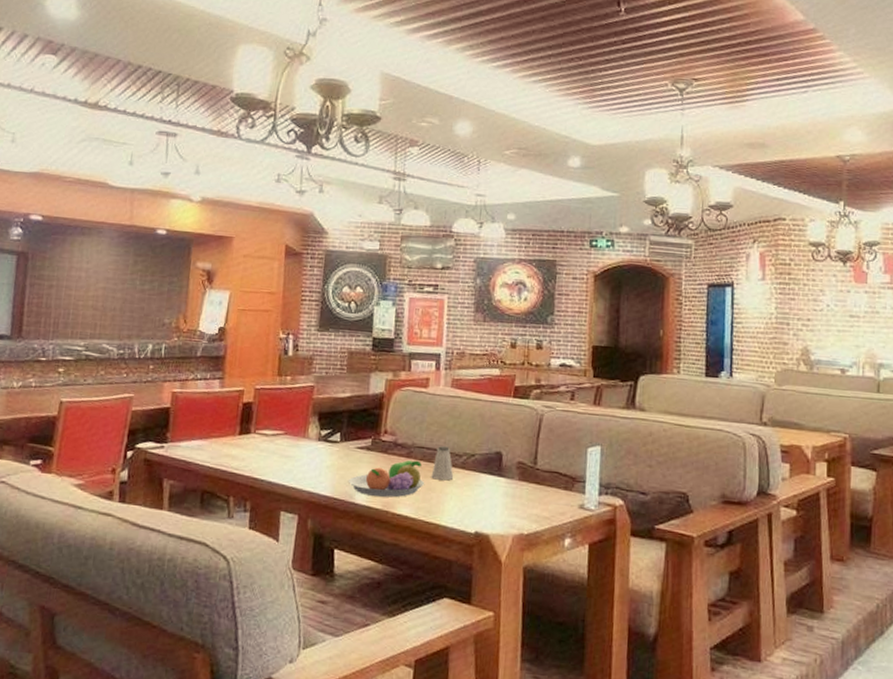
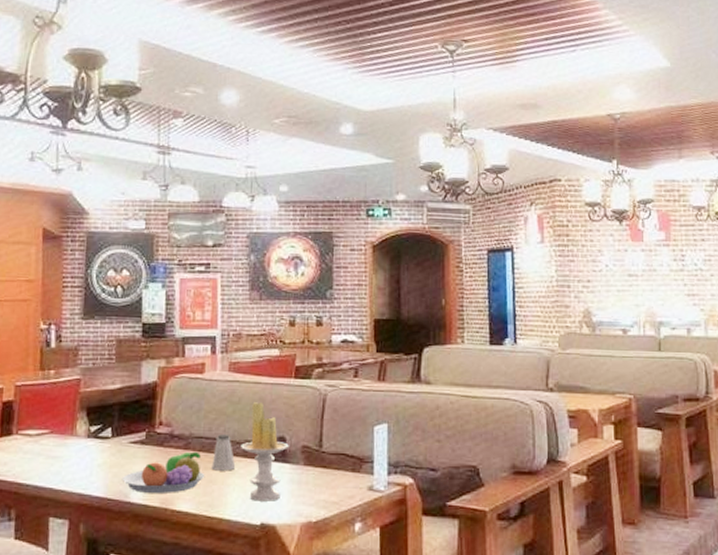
candle: none [459,418,505,512] -> present [241,402,289,501]

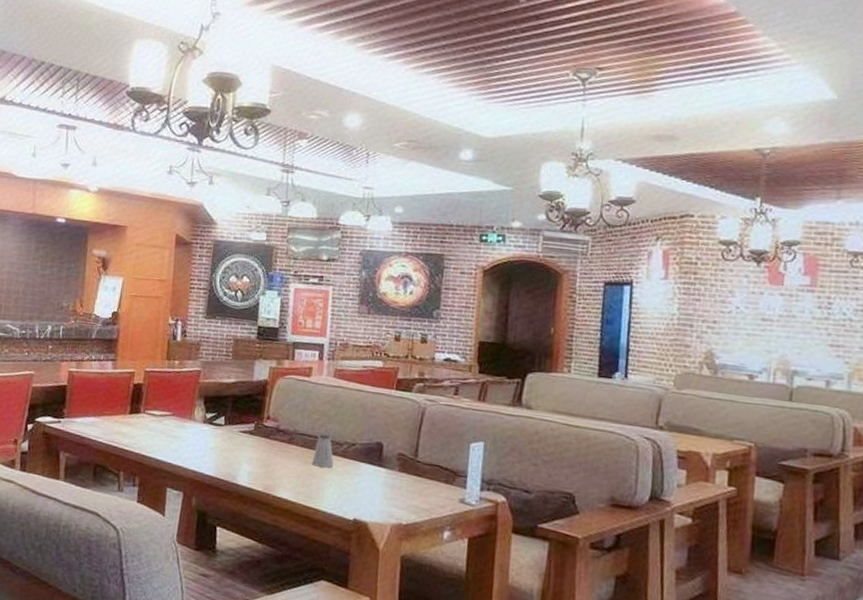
fruit bowl: present [122,451,204,493] -> none [231,446,305,481]
candle: present [241,402,289,501] -> none [340,408,386,501]

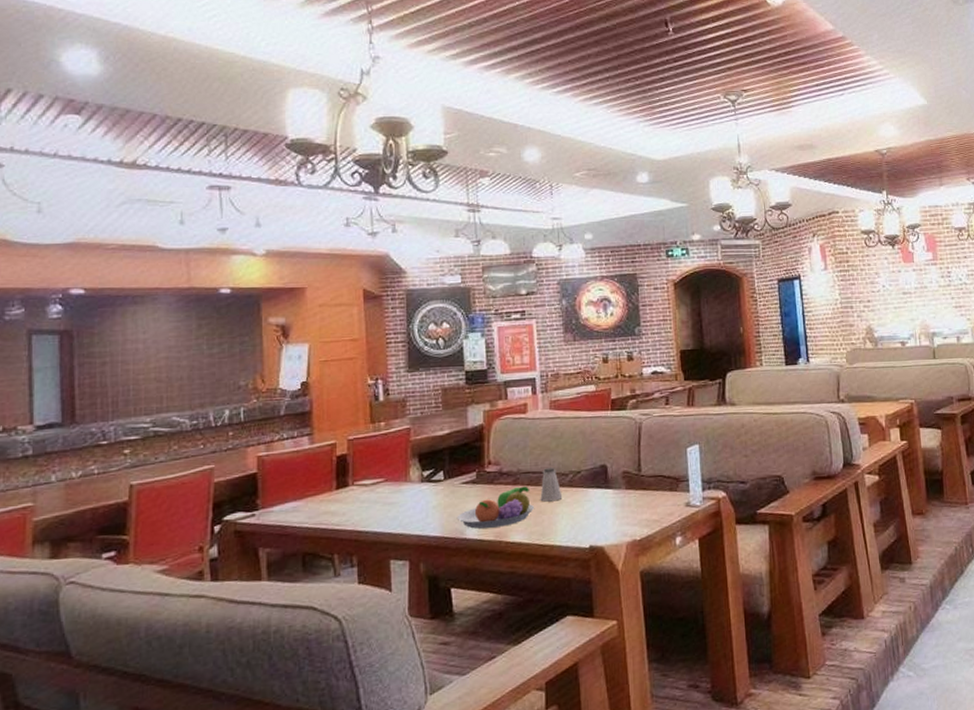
fruit bowl: none [231,446,305,481] -> present [456,486,534,529]

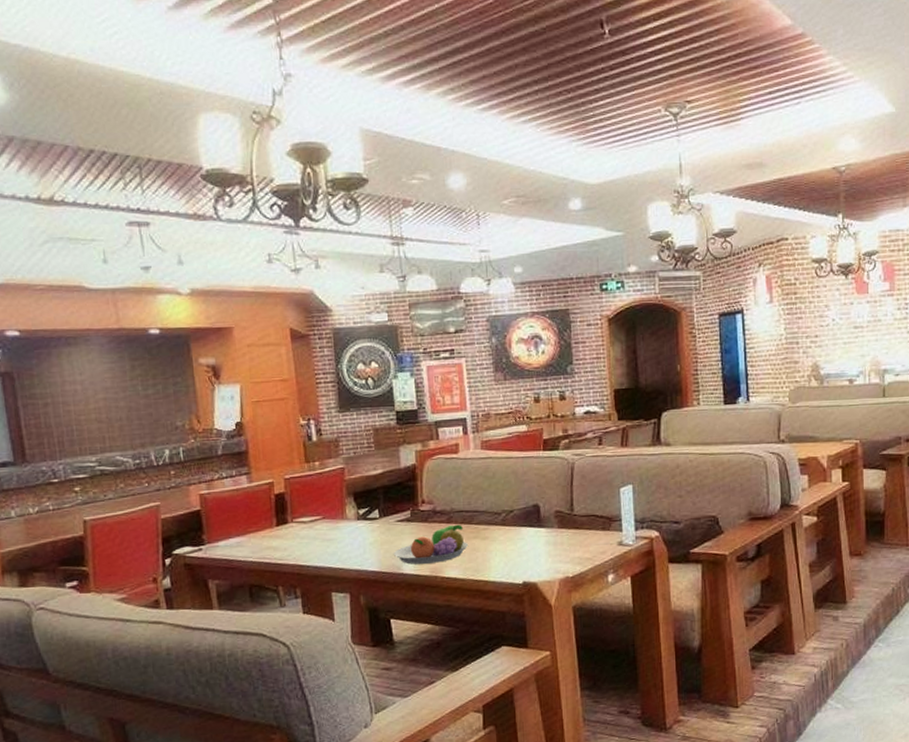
saltshaker: present [540,468,563,502] -> none [473,507,496,540]

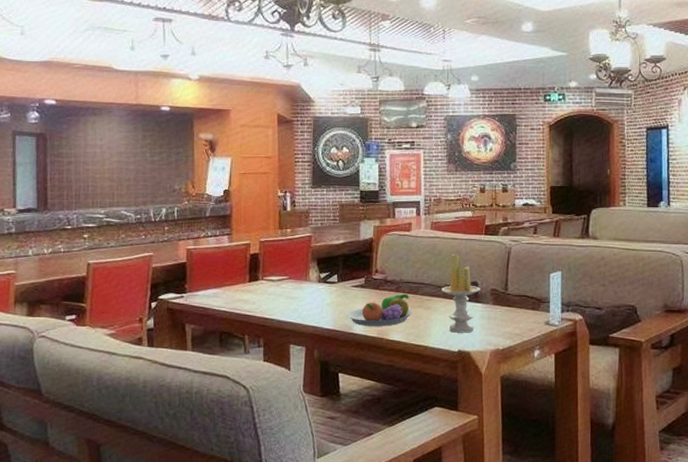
candle: none [499,475,543,563] -> present [441,254,480,333]

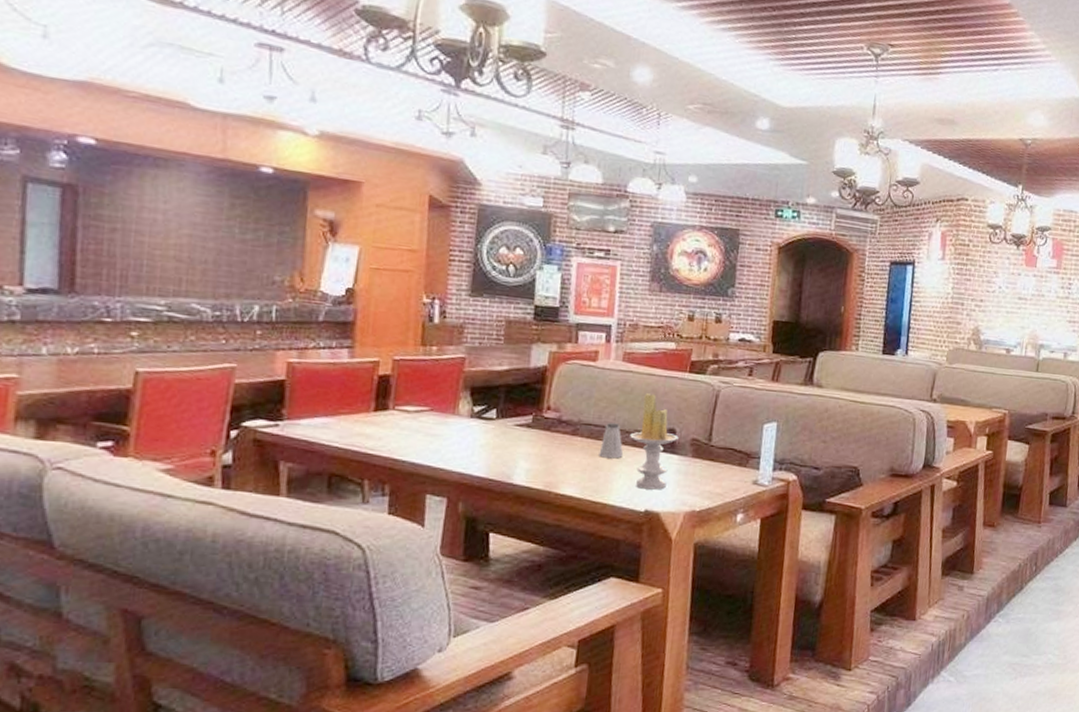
fruit bowl: present [346,293,412,326] -> none [505,438,591,477]
saltshaker: none [418,280,438,309] -> present [599,423,624,459]

